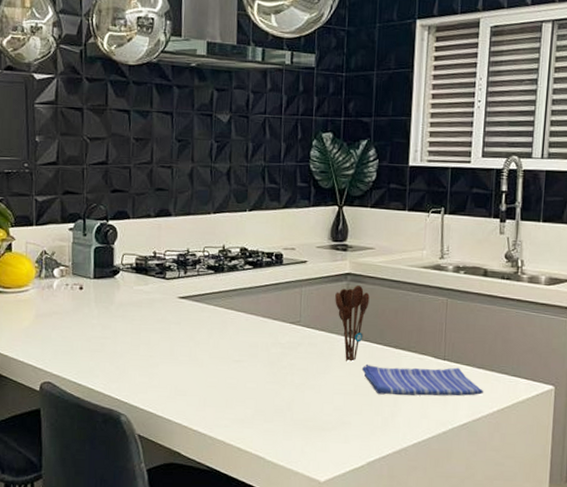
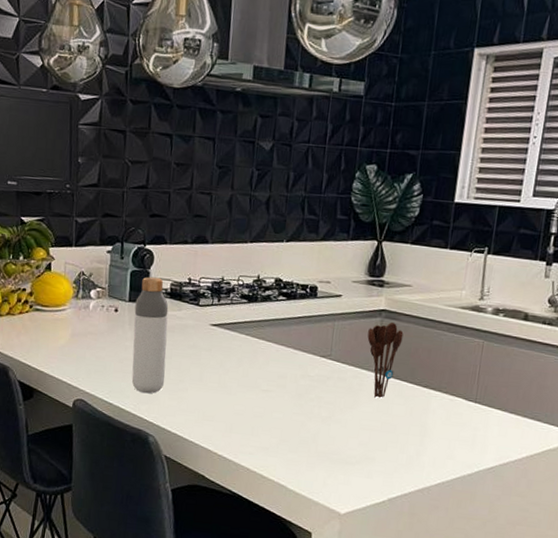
bottle: none [99,252,135,372] -> present [131,276,169,394]
dish towel: present [361,365,484,396] -> none [389,402,514,440]

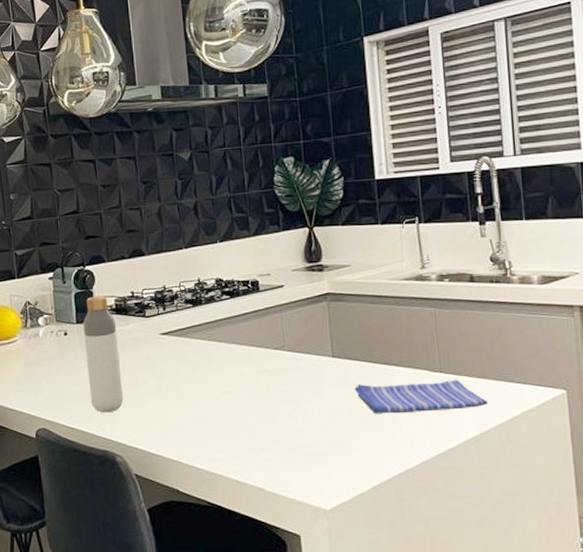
utensil holder: present [367,322,404,398] -> none [317,304,353,383]
dish towel: none [389,402,514,440] -> present [354,379,489,414]

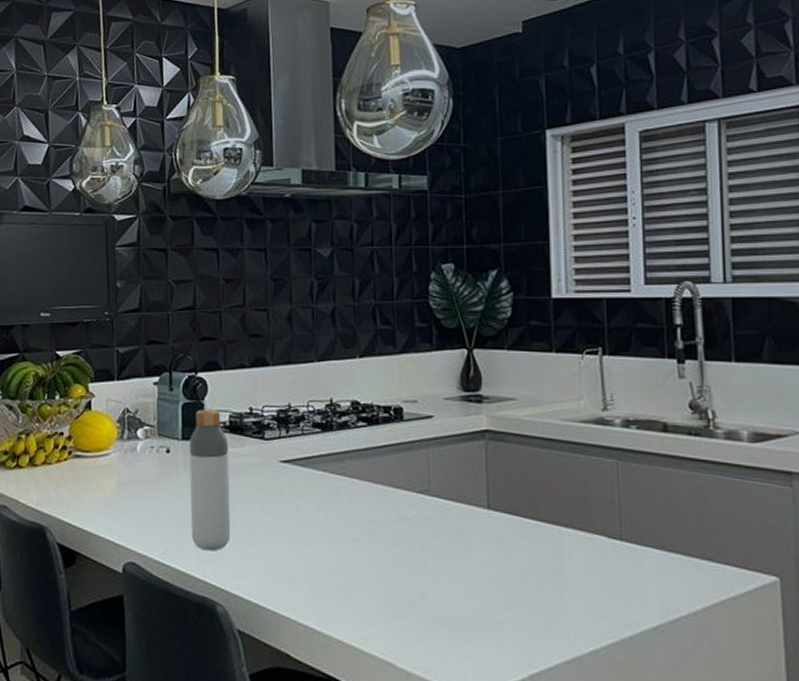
dish towel: present [354,379,489,414] -> none [512,545,681,589]

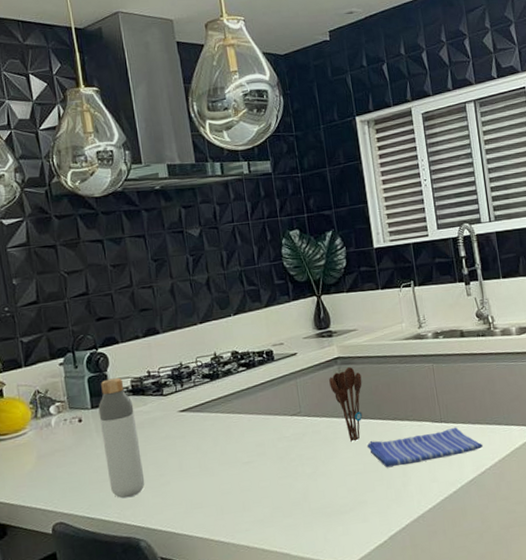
utensil holder: none [471,444,516,541] -> present [329,366,363,442]
dish towel: none [512,545,681,589] -> present [366,427,484,468]

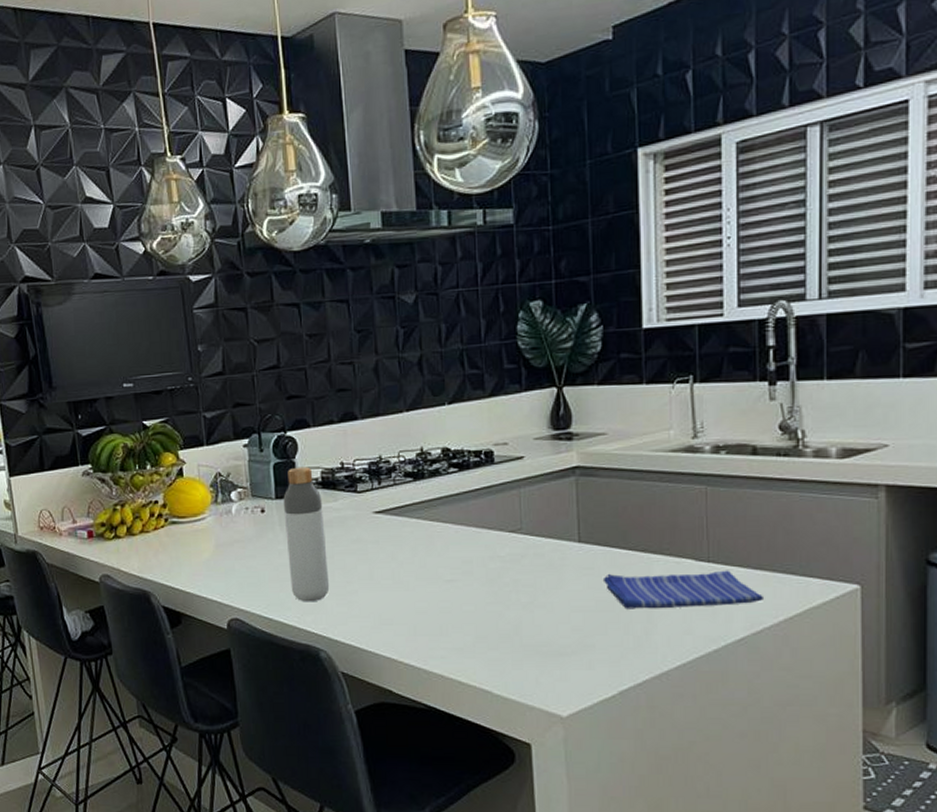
utensil holder: present [329,366,363,442] -> none [562,479,606,572]

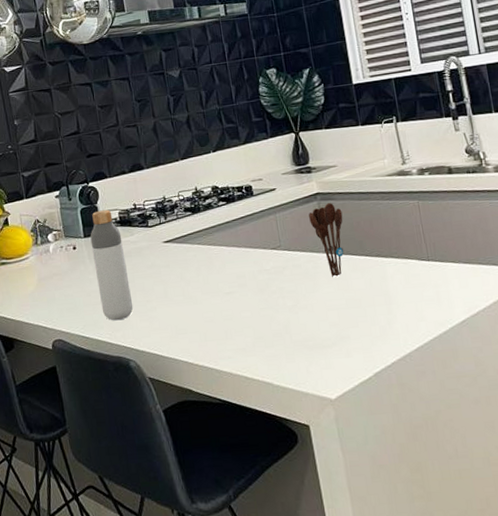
utensil holder: none [562,479,606,572] -> present [308,202,344,277]
dish towel: present [602,570,765,609] -> none [349,266,476,305]

